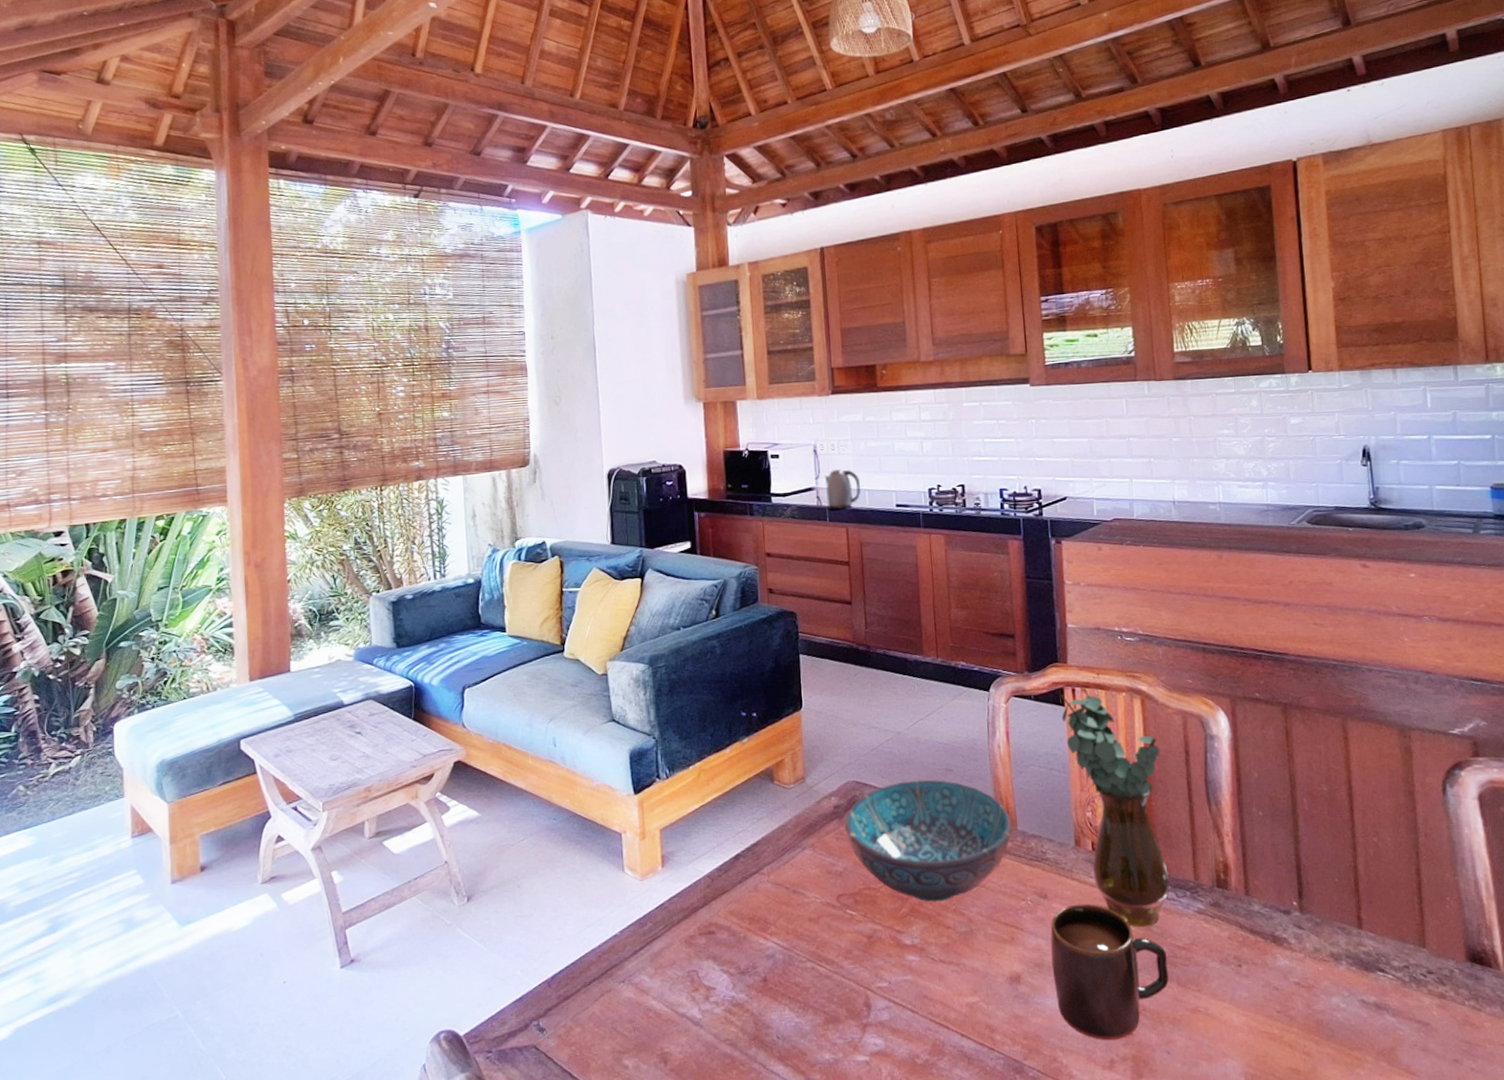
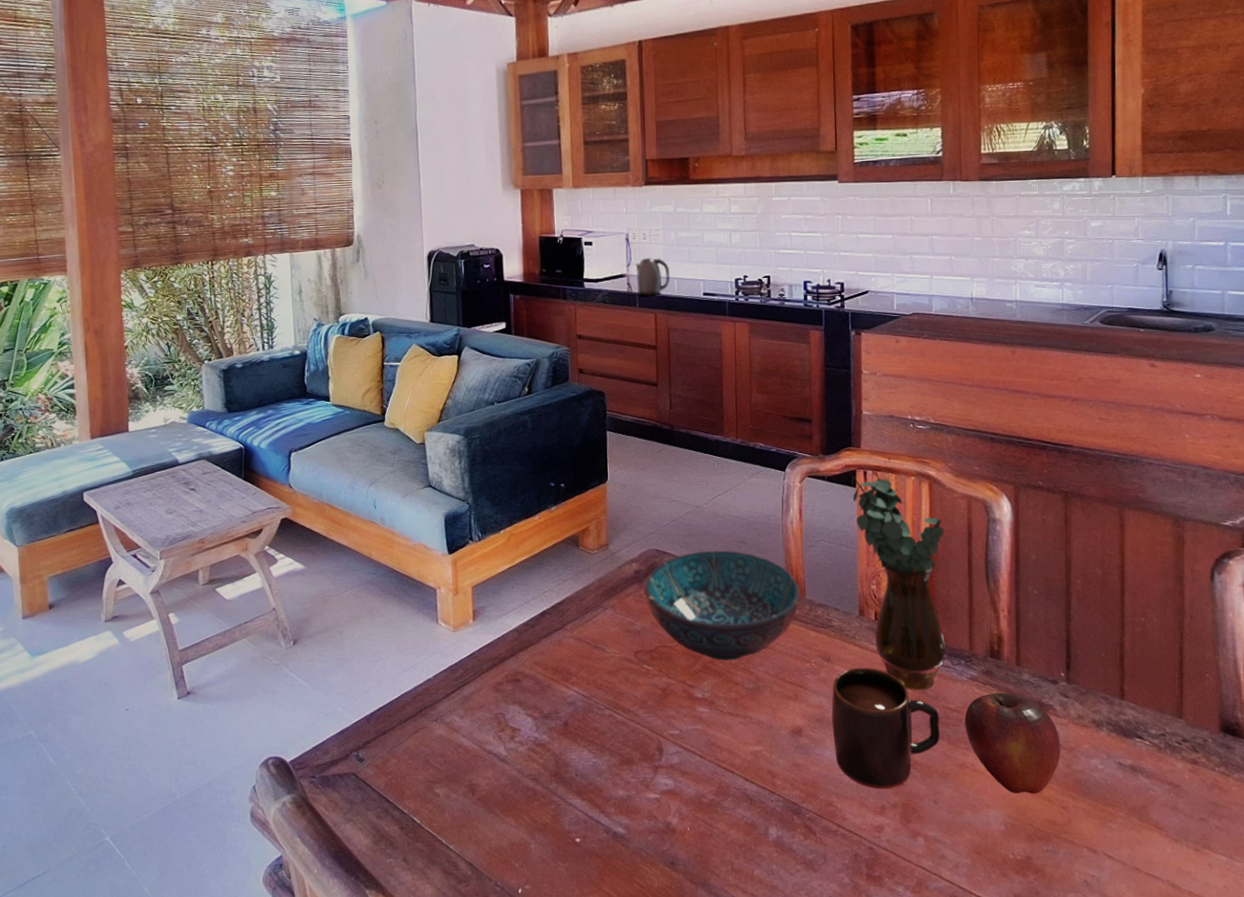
fruit: none [1194,925,1300,1039] -> present [964,692,1061,794]

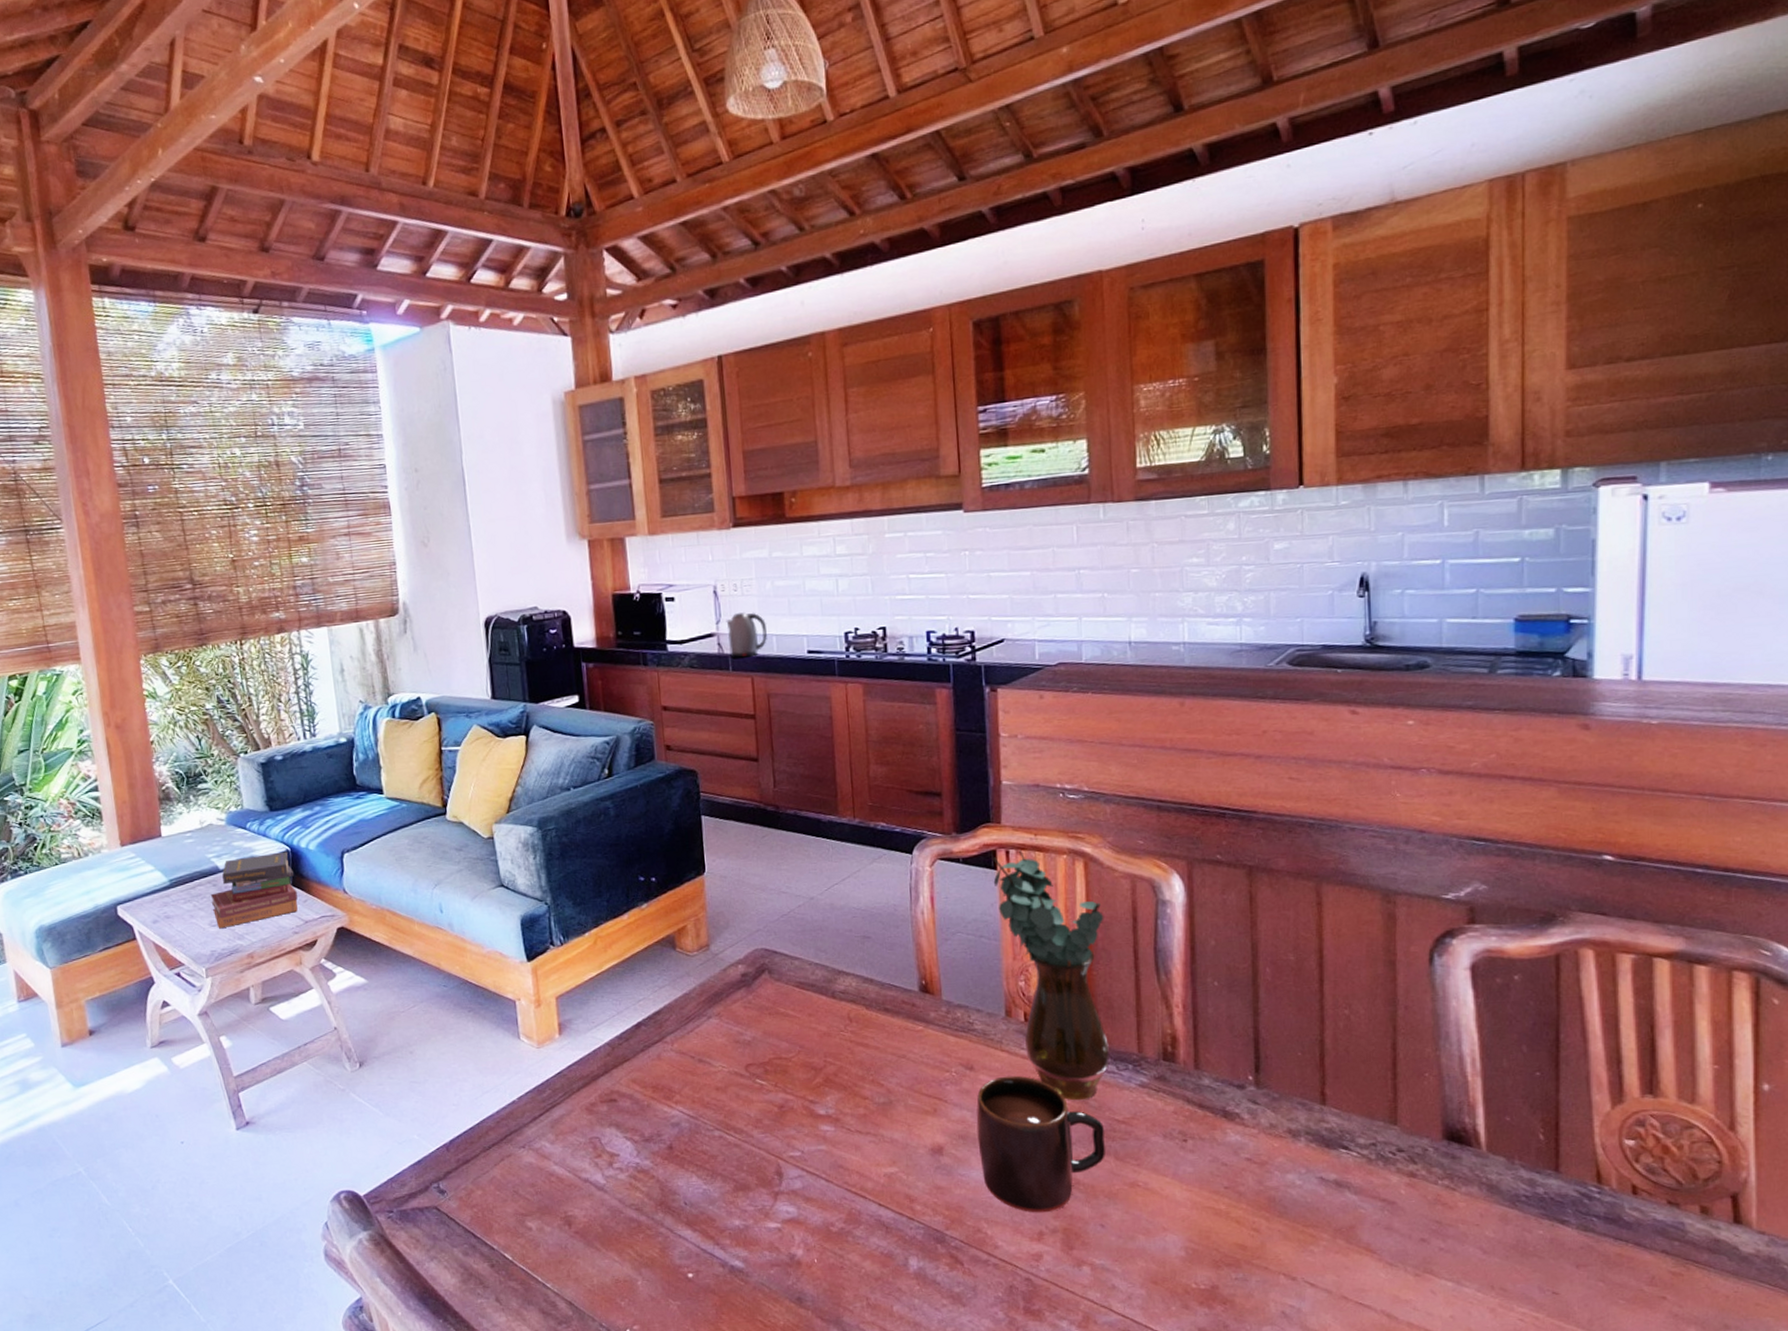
books: none [169,449,248,516] -> present [210,851,299,929]
bowl: present [643,550,801,661] -> none [752,947,937,1073]
fruit: present [964,692,1061,794] -> none [1134,1100,1251,1215]

